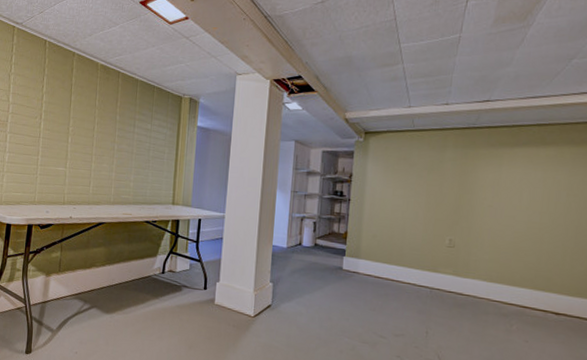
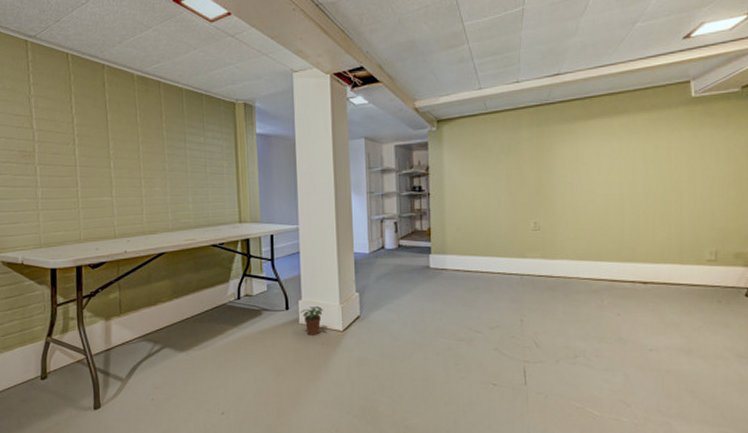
potted plant: none [216,290,238,317] -> present [299,306,323,335]

